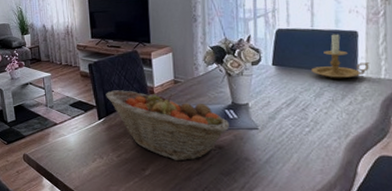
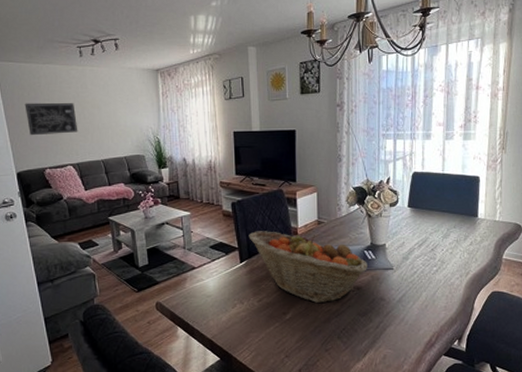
candle holder: present [310,32,370,79] -> none [440,177,488,221]

